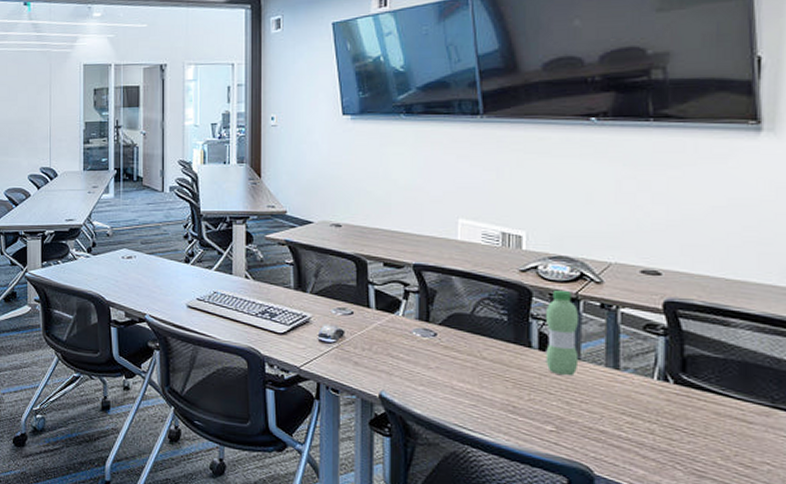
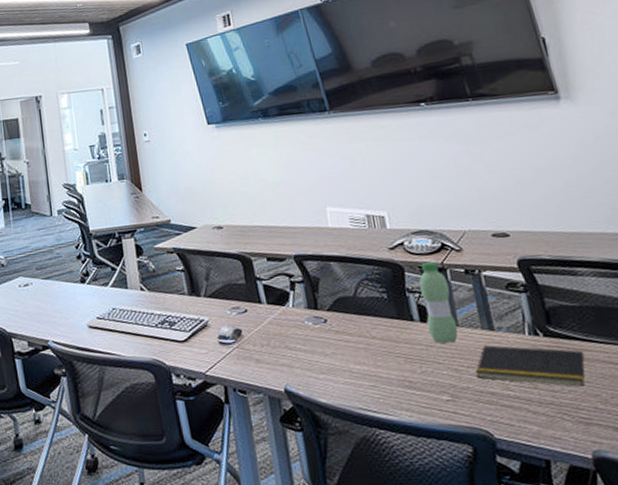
notepad: none [588,383,716,439] -> present [475,345,585,387]

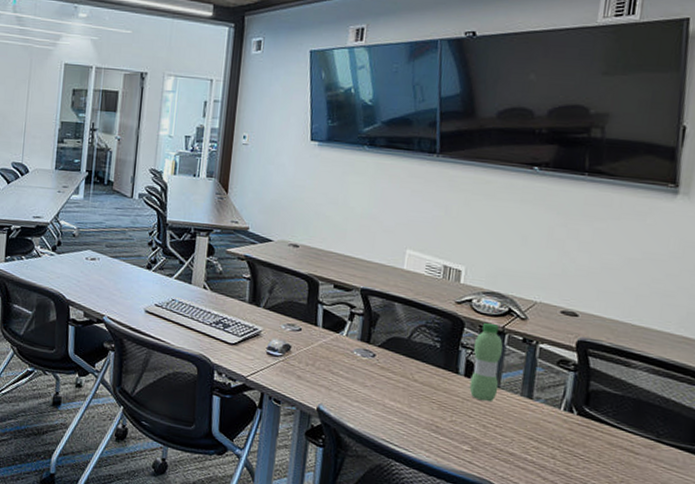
notepad: present [475,345,585,387] -> none [501,410,610,466]

